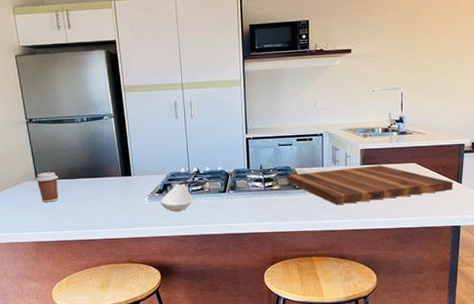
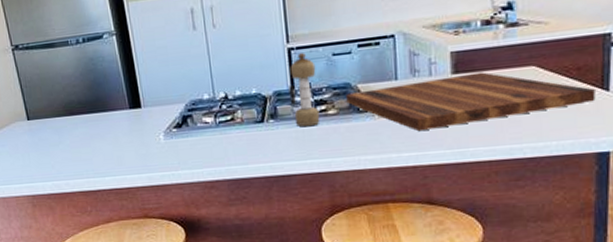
coffee cup: present [35,171,59,202] -> none [26,108,55,147]
spoon rest: present [160,183,193,211] -> none [179,113,221,150]
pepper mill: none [245,141,267,198] -> present [288,52,320,127]

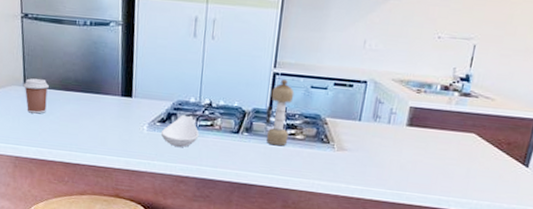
coffee cup: none [26,108,55,147] -> present [23,78,49,114]
spoon rest: none [179,113,221,150] -> present [160,114,199,147]
cutting board: present [346,72,596,131] -> none [314,124,518,174]

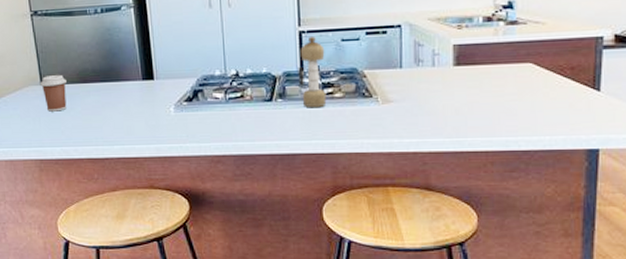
spoon rest: present [160,114,199,147] -> none [189,89,230,124]

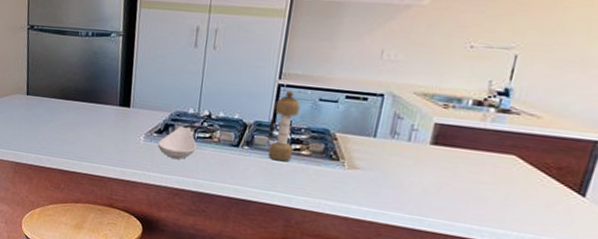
coffee cup: present [40,74,67,112] -> none [26,87,50,122]
spoon rest: none [189,89,230,124] -> present [157,125,197,159]

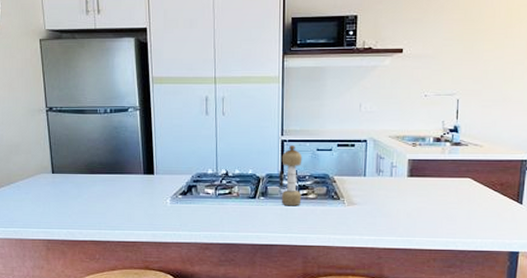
spoon rest: present [157,125,197,159] -> none [183,186,219,216]

